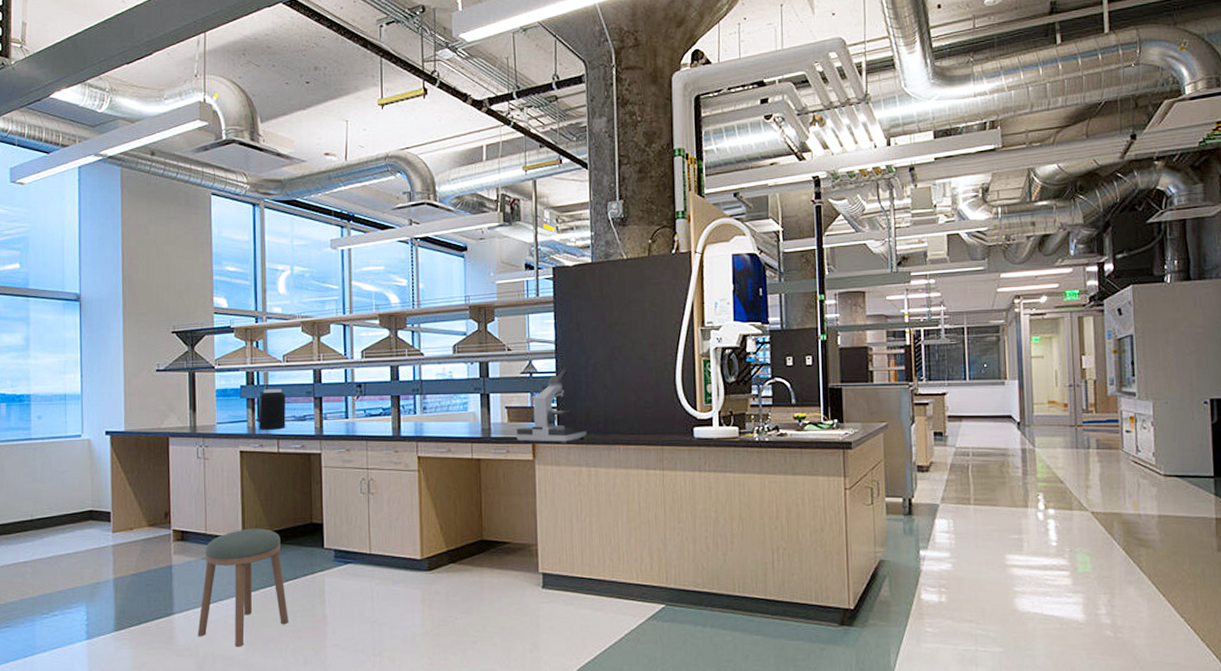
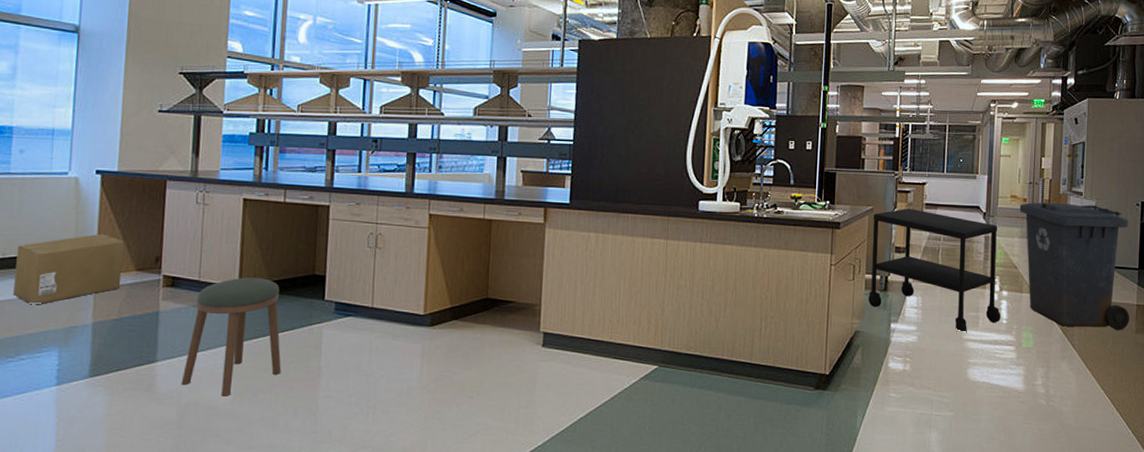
box: none [43,492,136,563] -> present [13,233,124,305]
container: present [259,389,286,430] -> none [266,138,297,179]
microscope: present [517,367,588,445] -> none [530,136,599,210]
utility cart: none [888,421,1049,559] -> present [868,208,1001,333]
recycling bin: none [1060,406,1209,549] -> present [1019,202,1130,330]

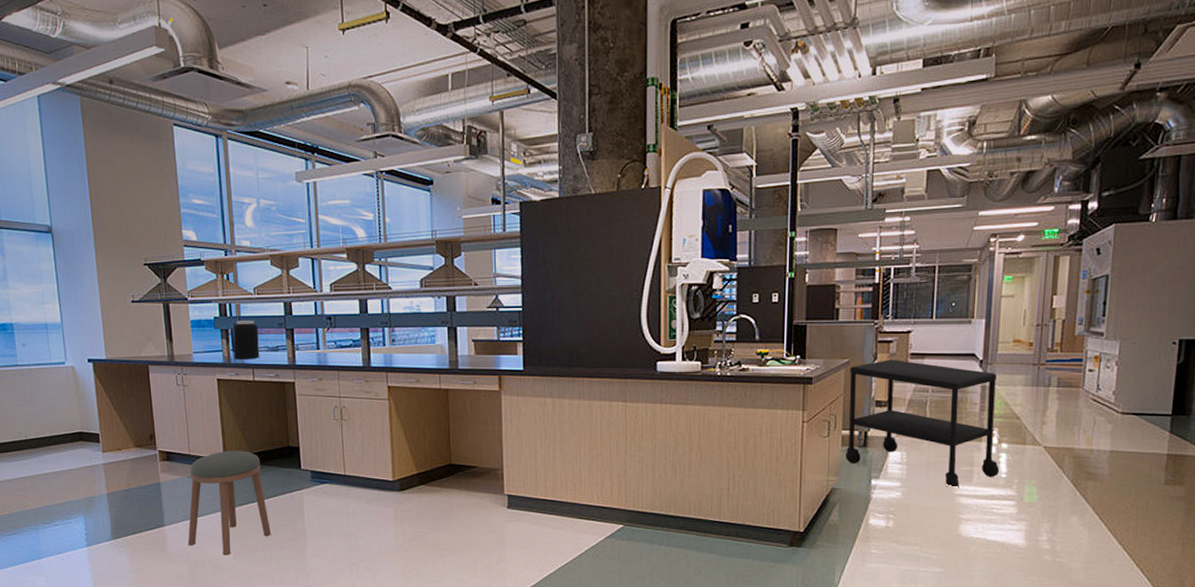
box: present [13,233,124,305] -> none [36,415,125,479]
container: none [266,138,297,179] -> present [232,321,260,360]
recycling bin: present [1019,202,1130,330] -> none [1024,346,1161,482]

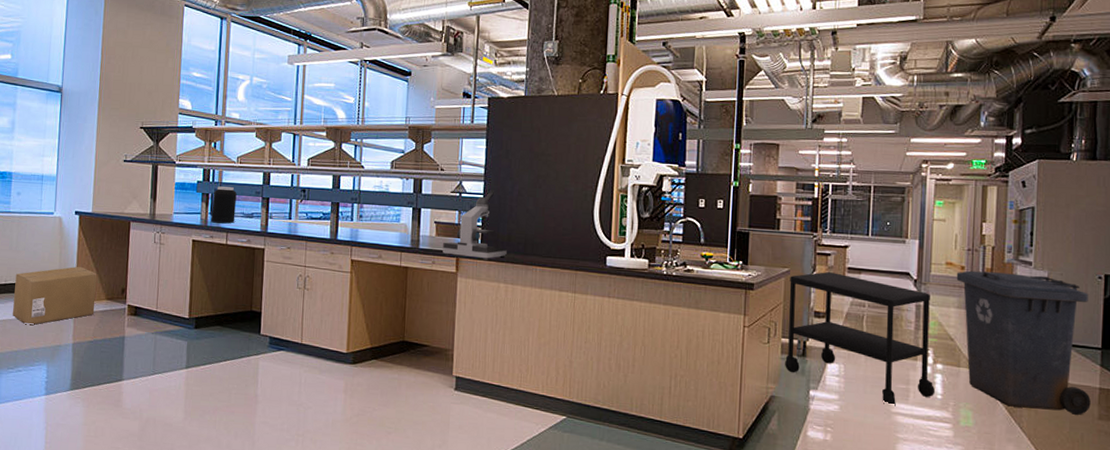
box: none [36,415,125,479] -> present [13,266,97,325]
stool: present [187,450,271,555] -> none [142,310,224,416]
microscope: none [483,302,552,377] -> present [442,190,508,261]
recycling bin: none [1024,346,1161,482] -> present [956,270,1091,415]

